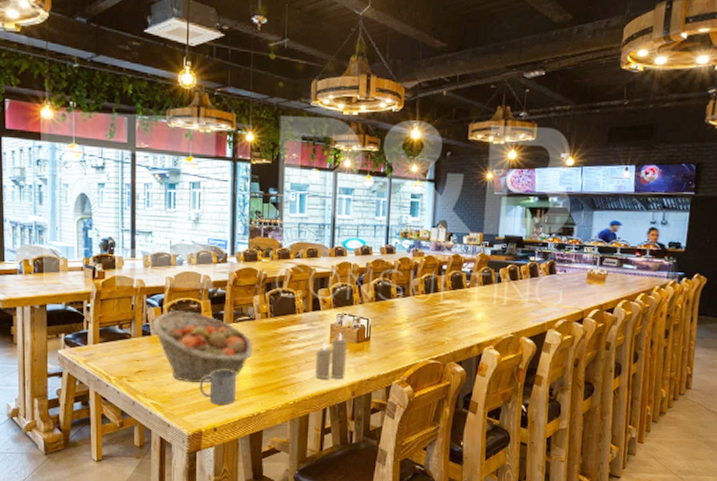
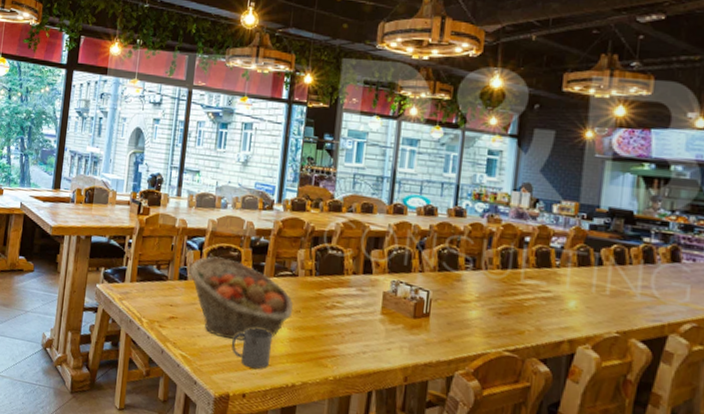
candle: present [315,333,348,380] -> none [361,303,403,359]

